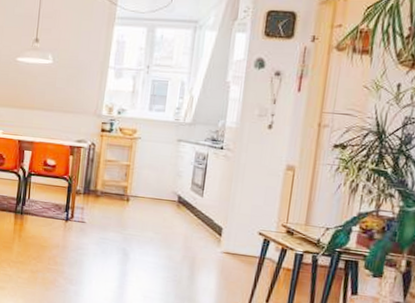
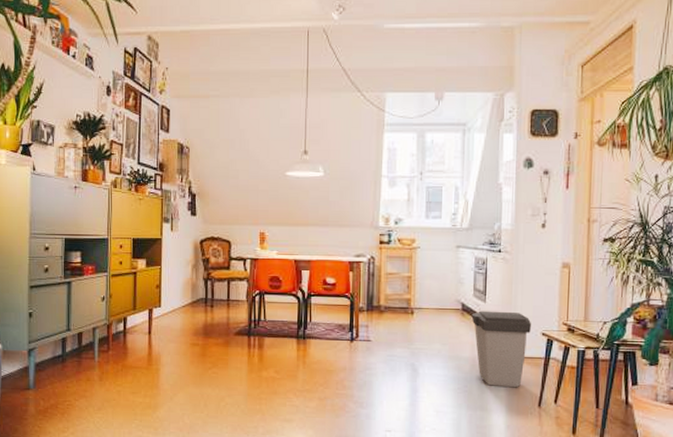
trash can: none [187,204,248,284] -> present [471,311,531,388]

